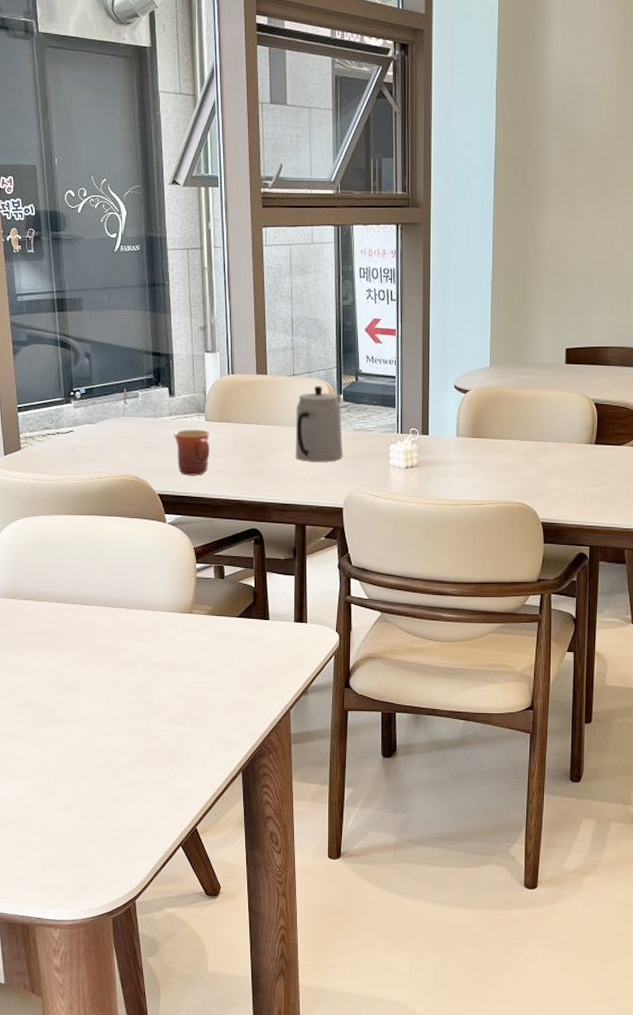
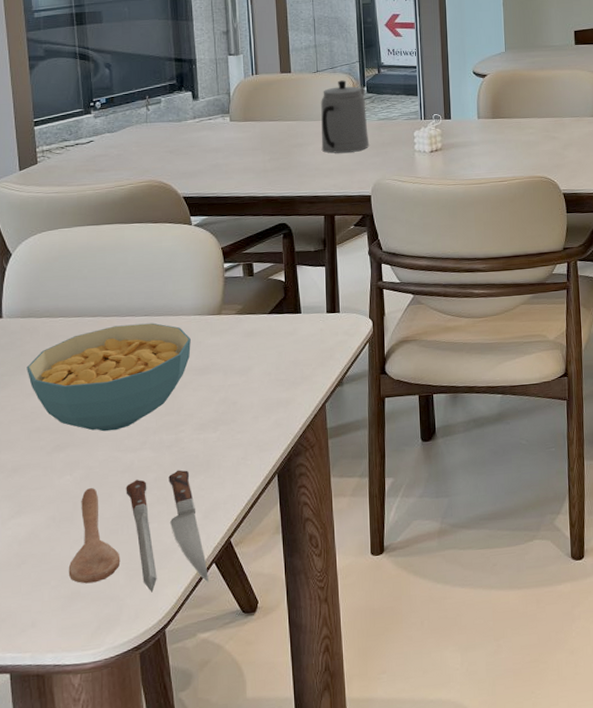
cereal bowl: none [12,614,163,714] -> present [27,323,191,432]
spoon: none [49,757,175,866] -> present [68,470,208,593]
mug: present [174,429,209,476] -> none [198,130,235,176]

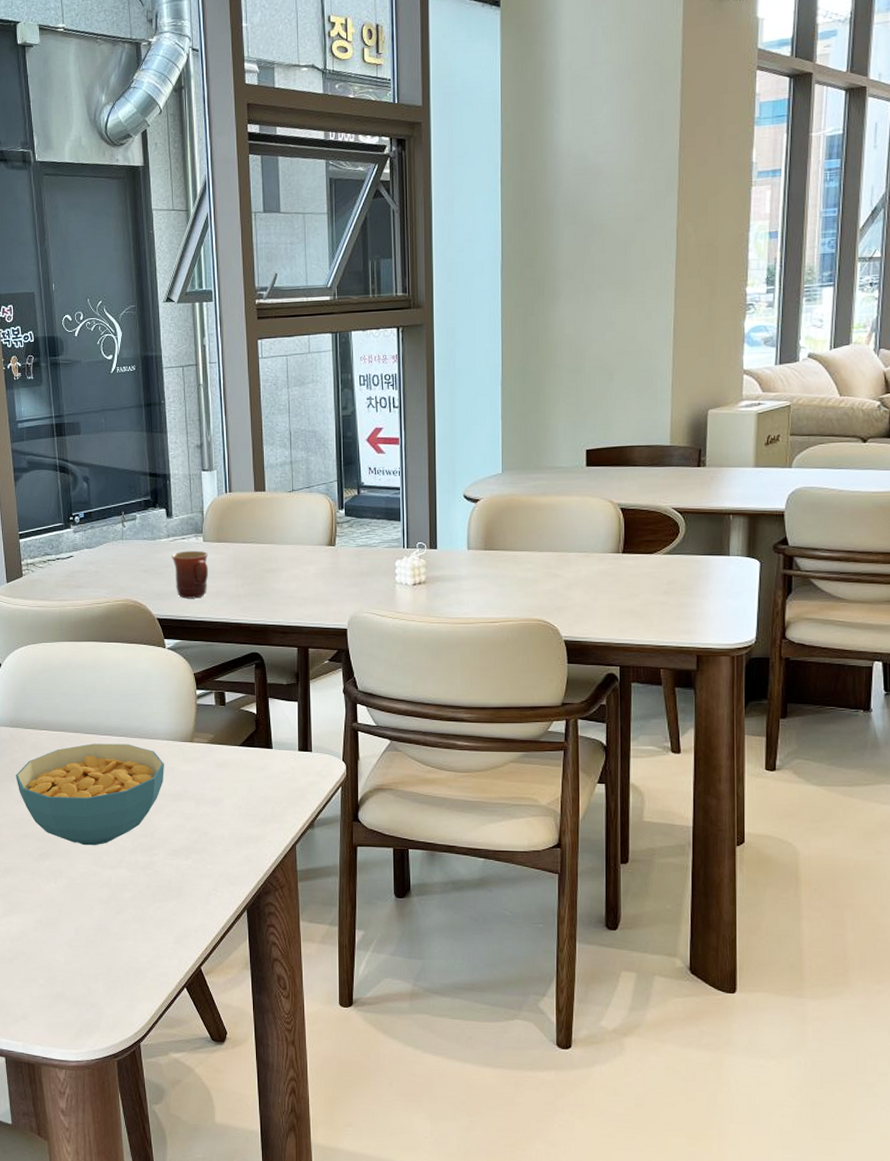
spoon: present [68,470,208,593] -> none [54,892,180,1006]
mug: none [198,130,235,176] -> present [172,550,208,599]
teapot: present [321,80,370,154] -> none [296,501,347,581]

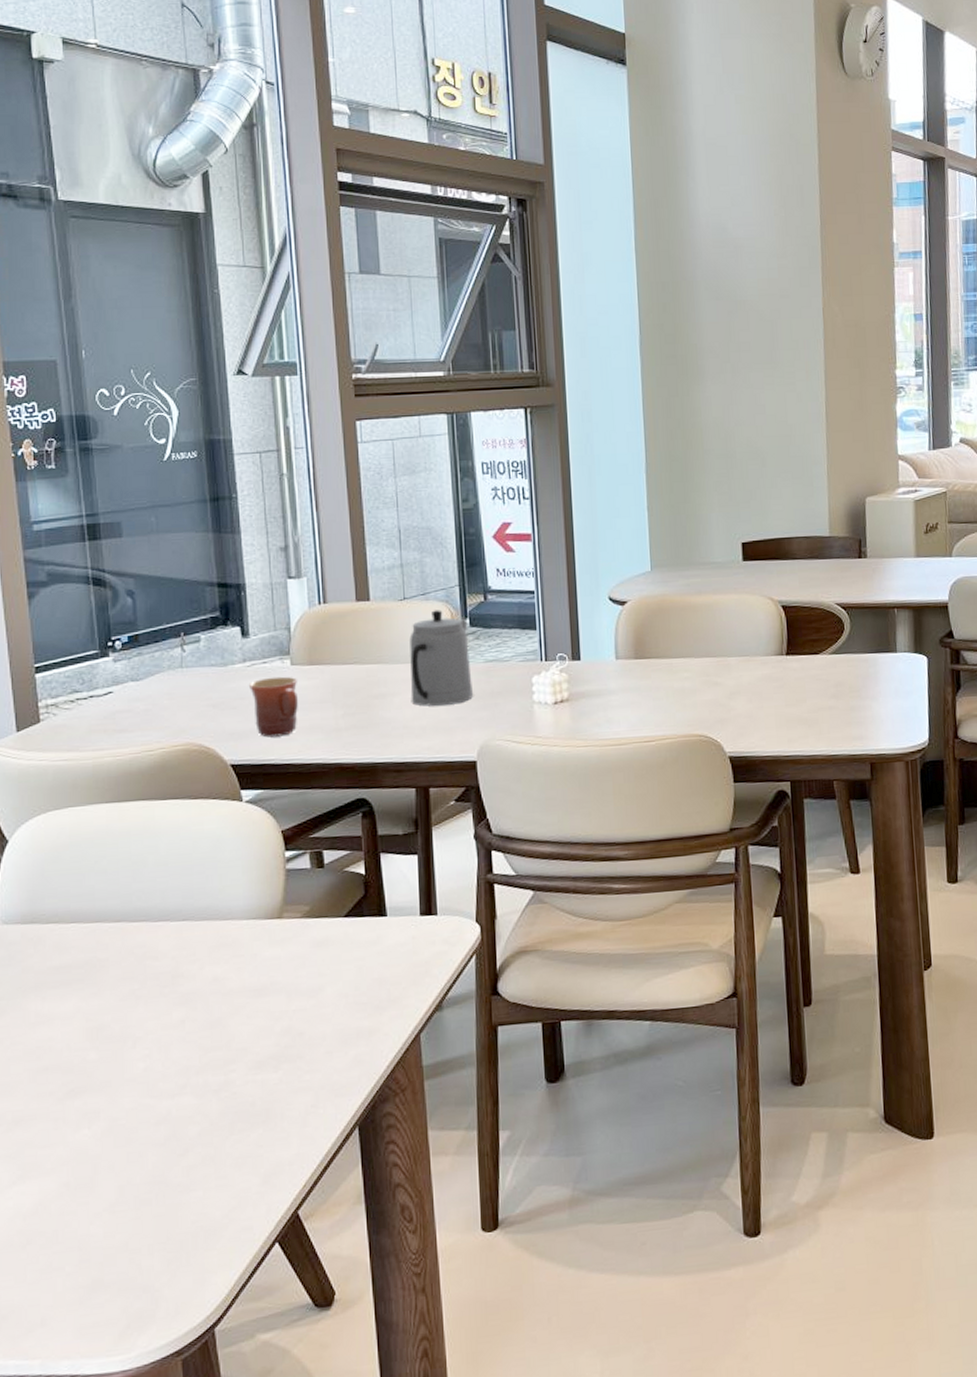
cereal bowl: present [16,743,164,846] -> none [30,929,243,1072]
teapot: none [296,501,347,581] -> present [409,610,474,707]

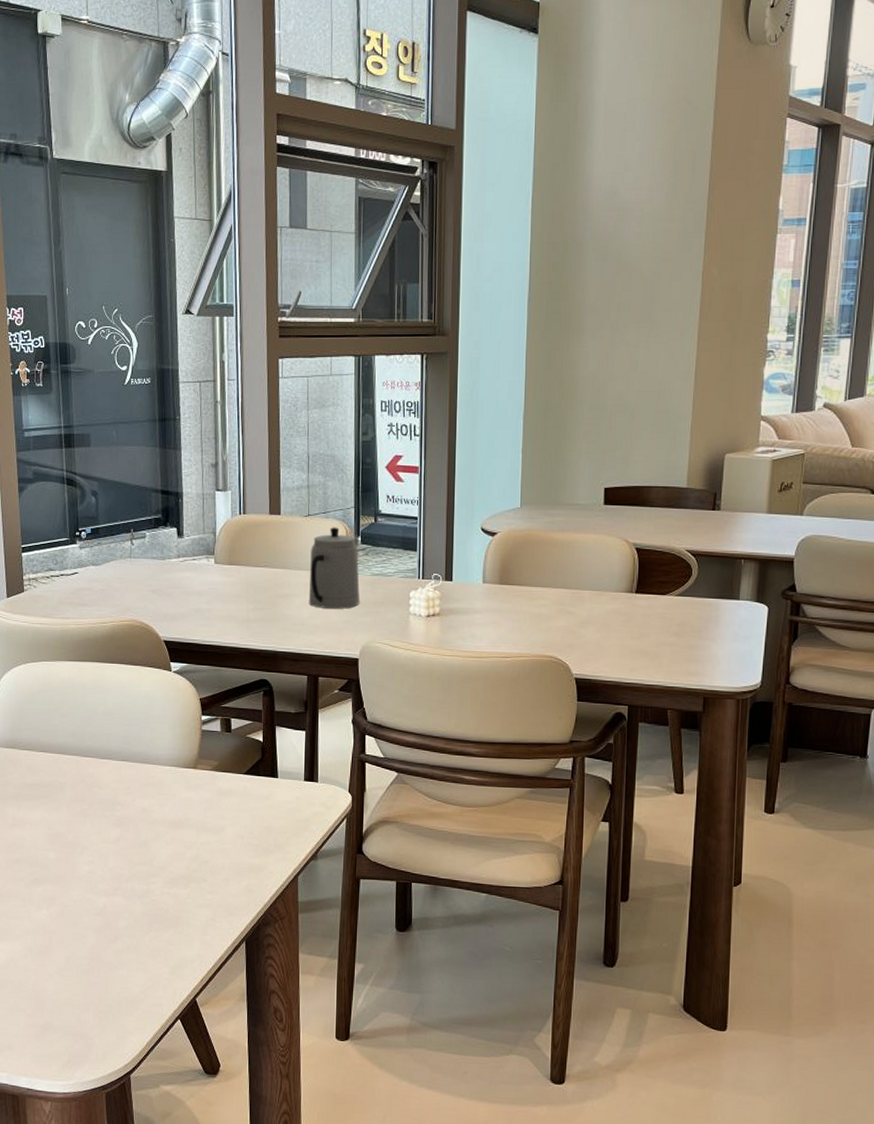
mug: present [249,676,298,738] -> none [181,572,219,622]

